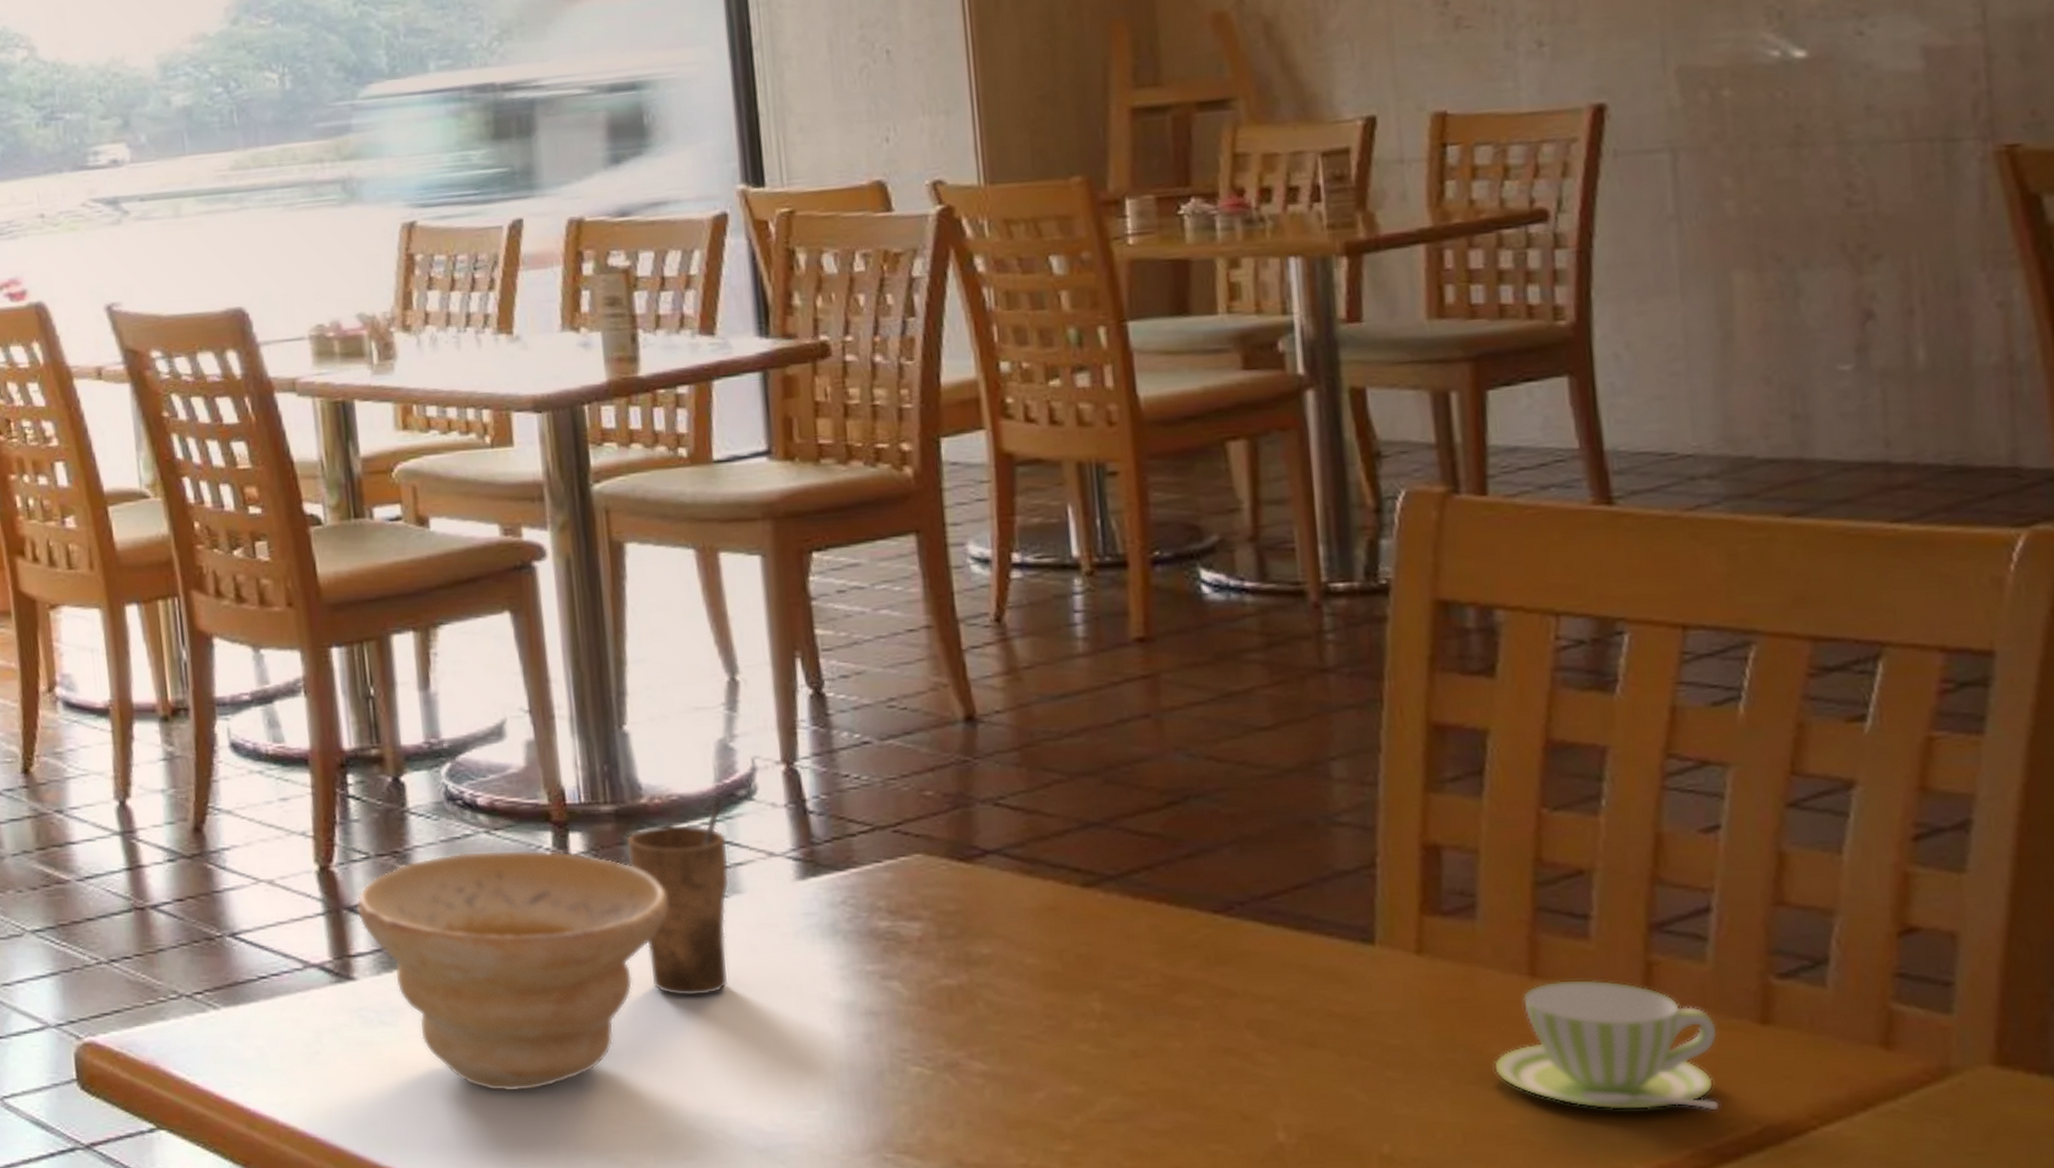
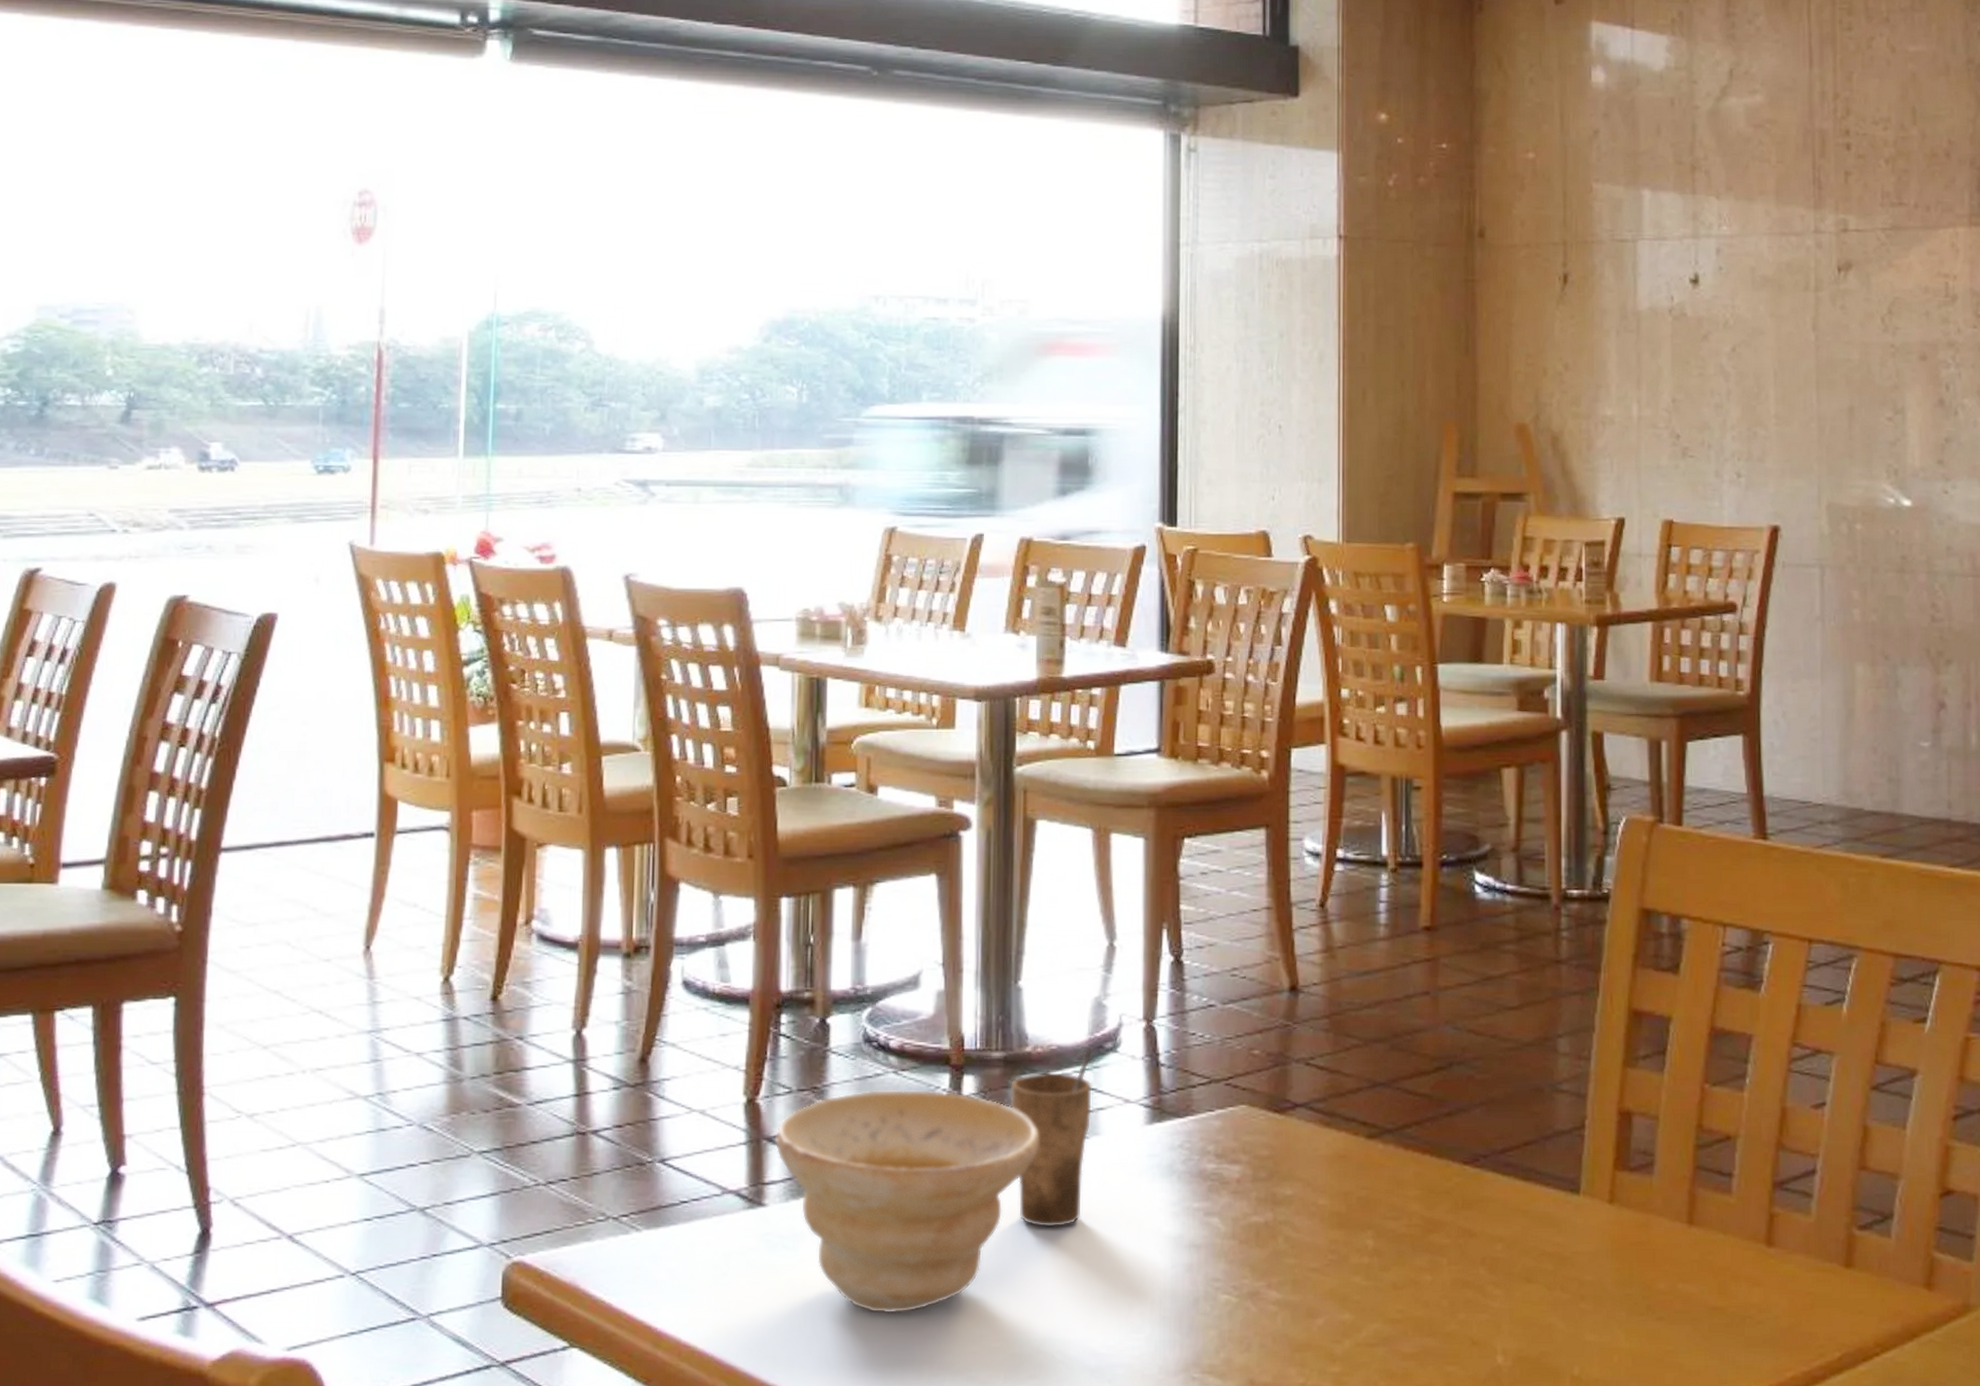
cup: present [1494,980,1719,1111] -> none [1659,1228,1815,1340]

